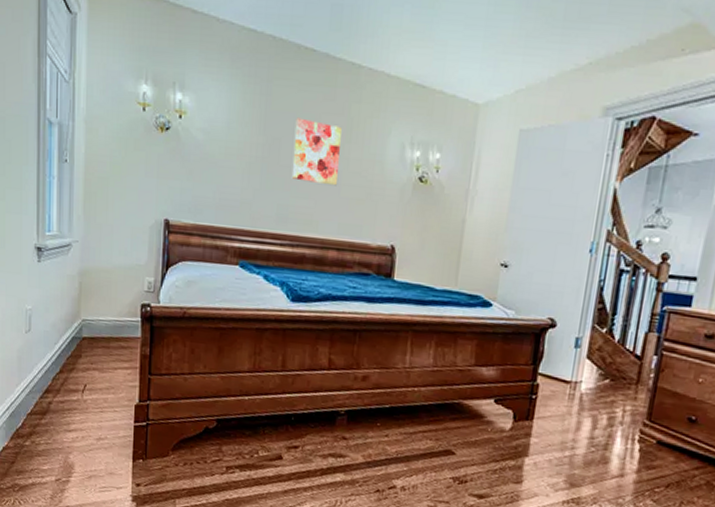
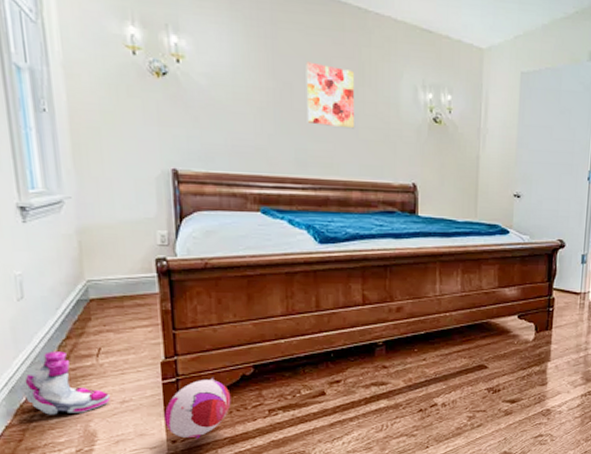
boots: none [19,383,90,445] -> present [20,351,111,415]
plush toy: none [132,427,193,487] -> present [164,378,231,440]

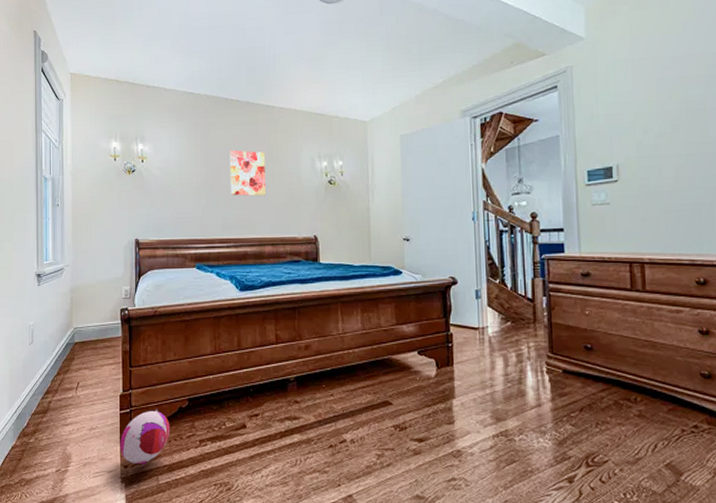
boots: present [20,351,111,415] -> none [24,385,83,438]

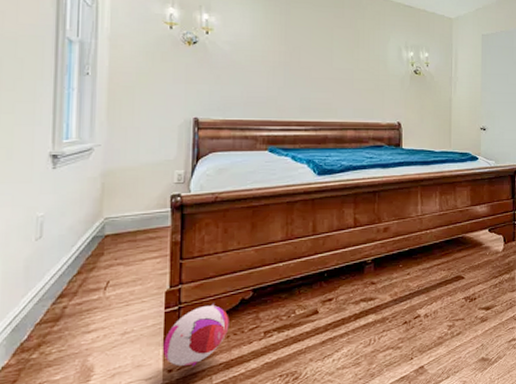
wall art: present [229,149,267,197] -> none [311,31,351,81]

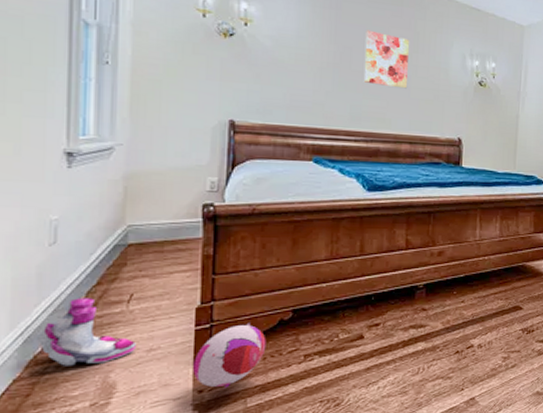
boots: none [24,287,113,352] -> present [37,298,137,366]
wall art: none [311,31,351,81] -> present [364,30,409,89]

